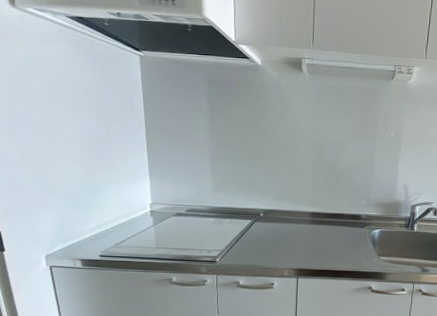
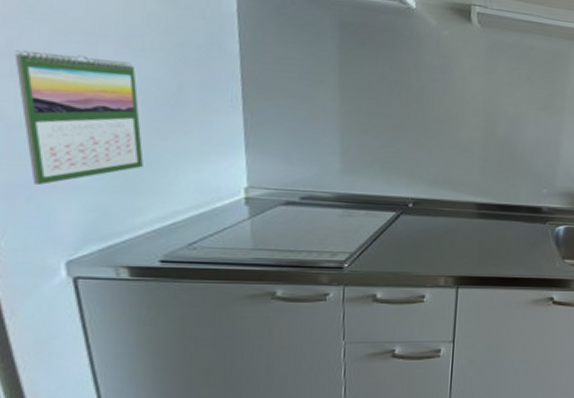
calendar: none [13,115,87,204] -> present [14,49,144,185]

